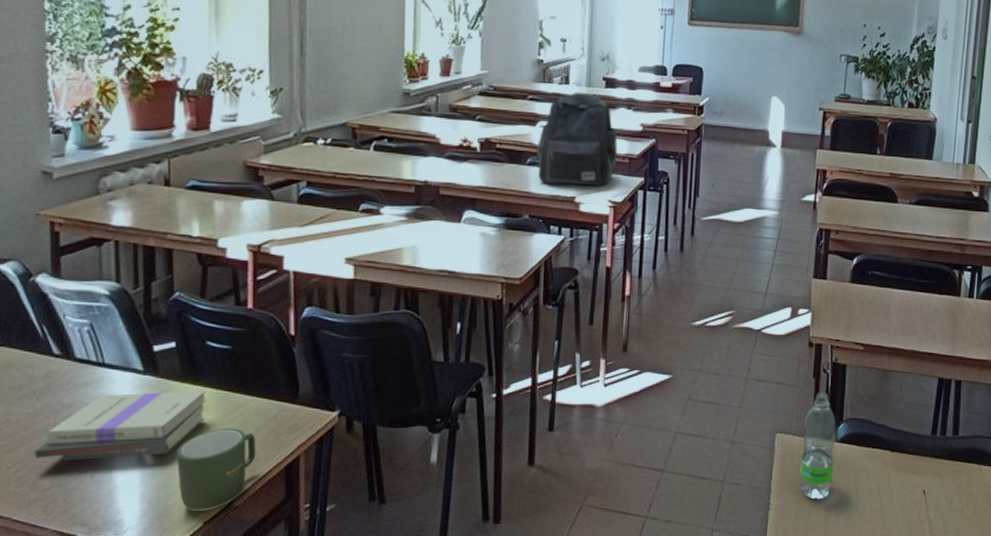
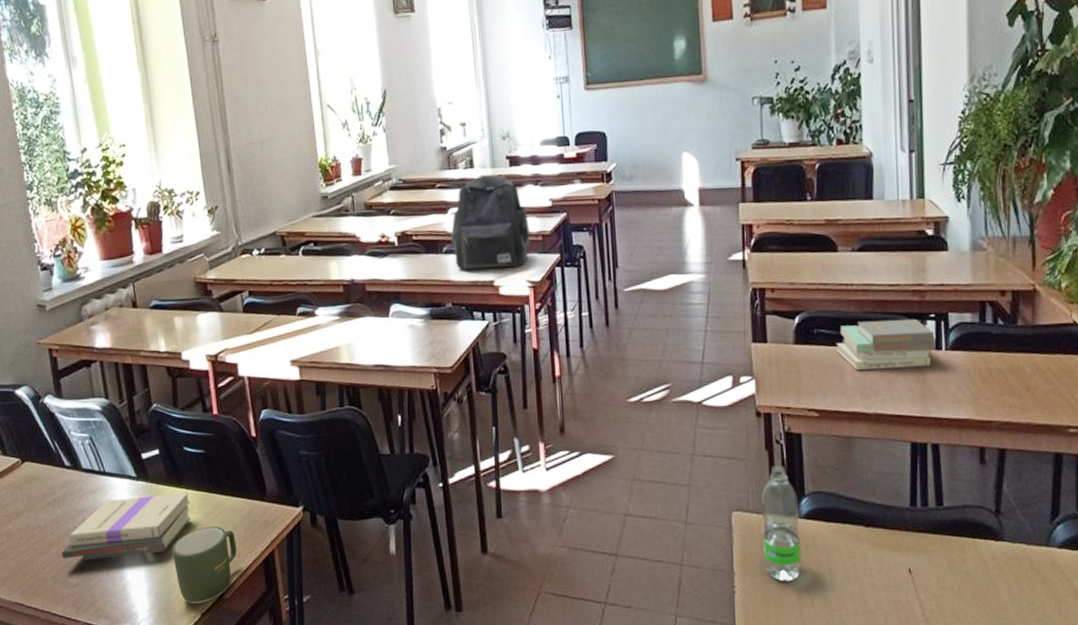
books: none [885,267,969,312] -> present [836,318,936,371]

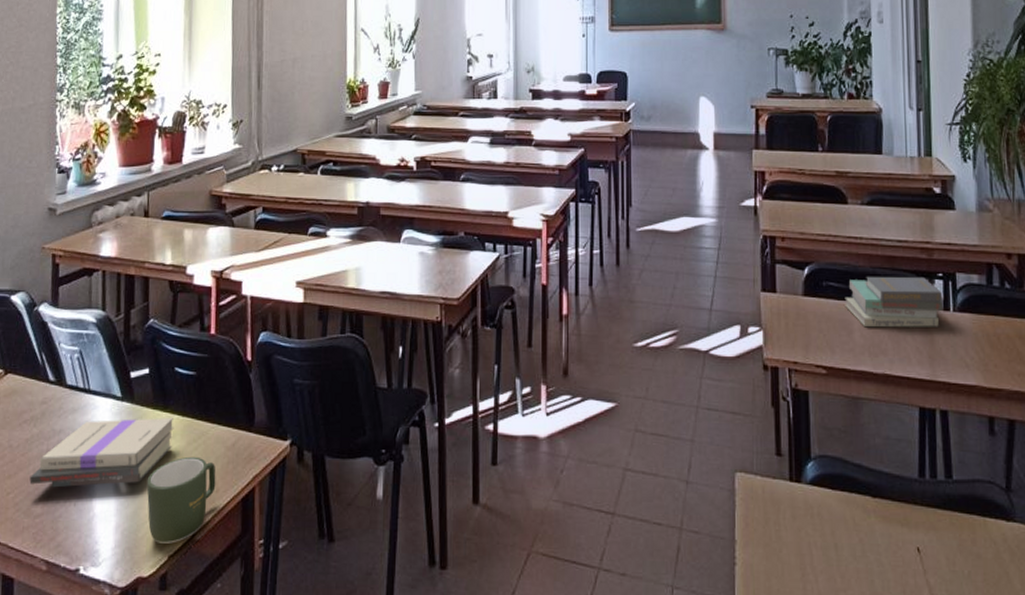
backpack: present [450,173,531,270] -> none [468,105,548,199]
bottle: present [761,466,802,582] -> none [765,424,806,555]

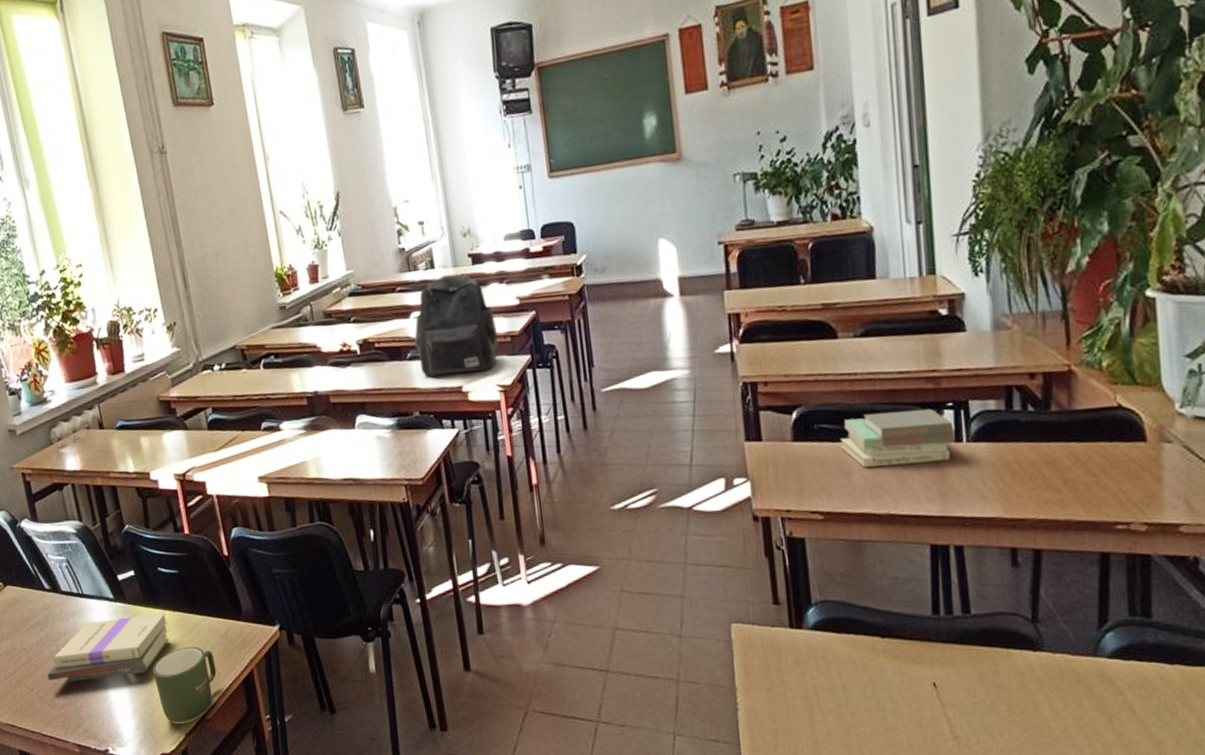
backpack: none [468,105,548,199] -> present [414,273,500,377]

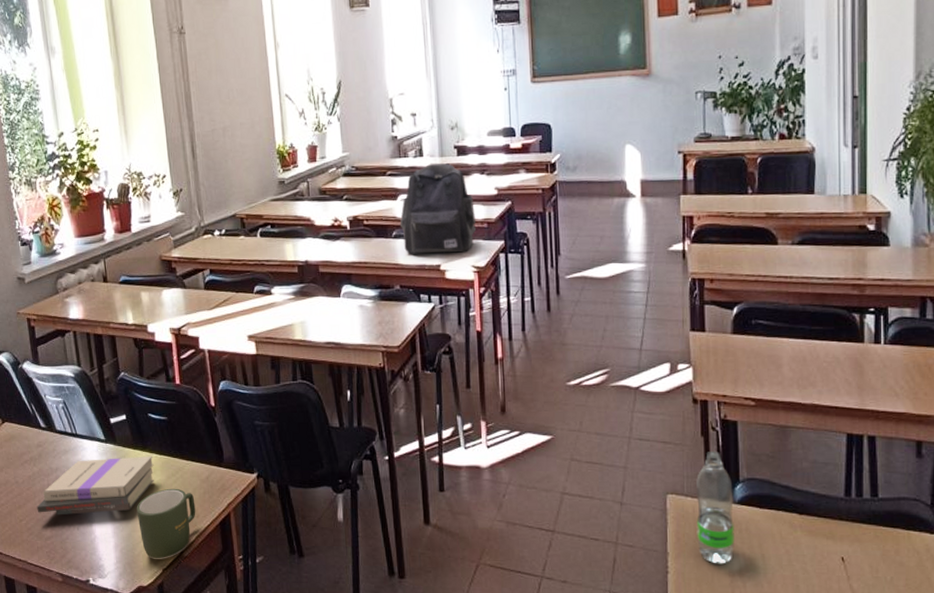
bottle: none [762,573,811,698] -> present [695,452,735,564]
books: present [840,408,955,468] -> none [774,312,874,362]

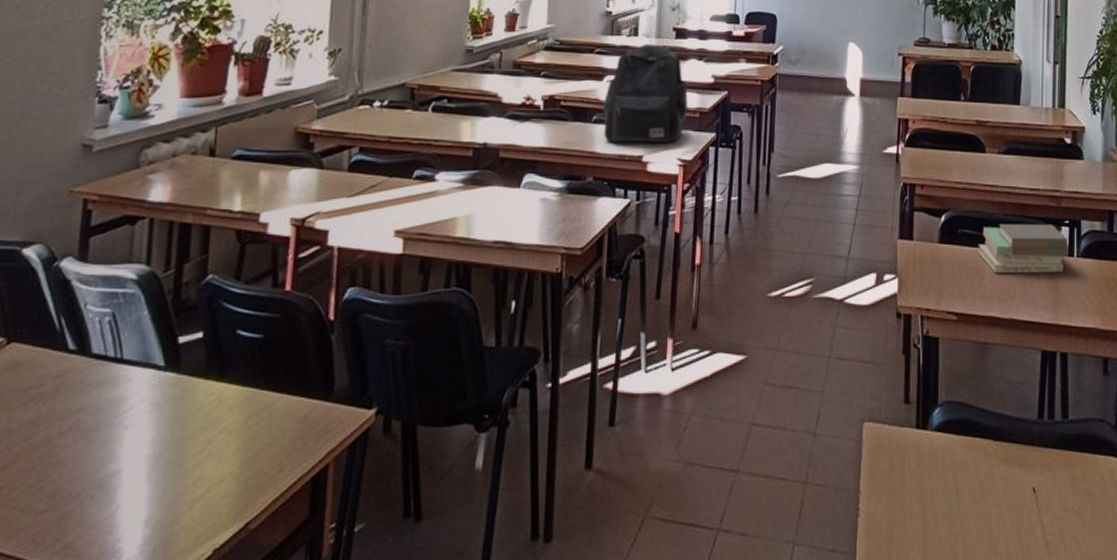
books: present [37,455,154,516] -> none [31,387,231,478]
mug: present [136,488,196,559] -> none [189,432,282,536]
bottle: present [695,452,735,564] -> none [891,372,931,503]
books: none [774,312,874,362] -> present [978,223,1068,274]

